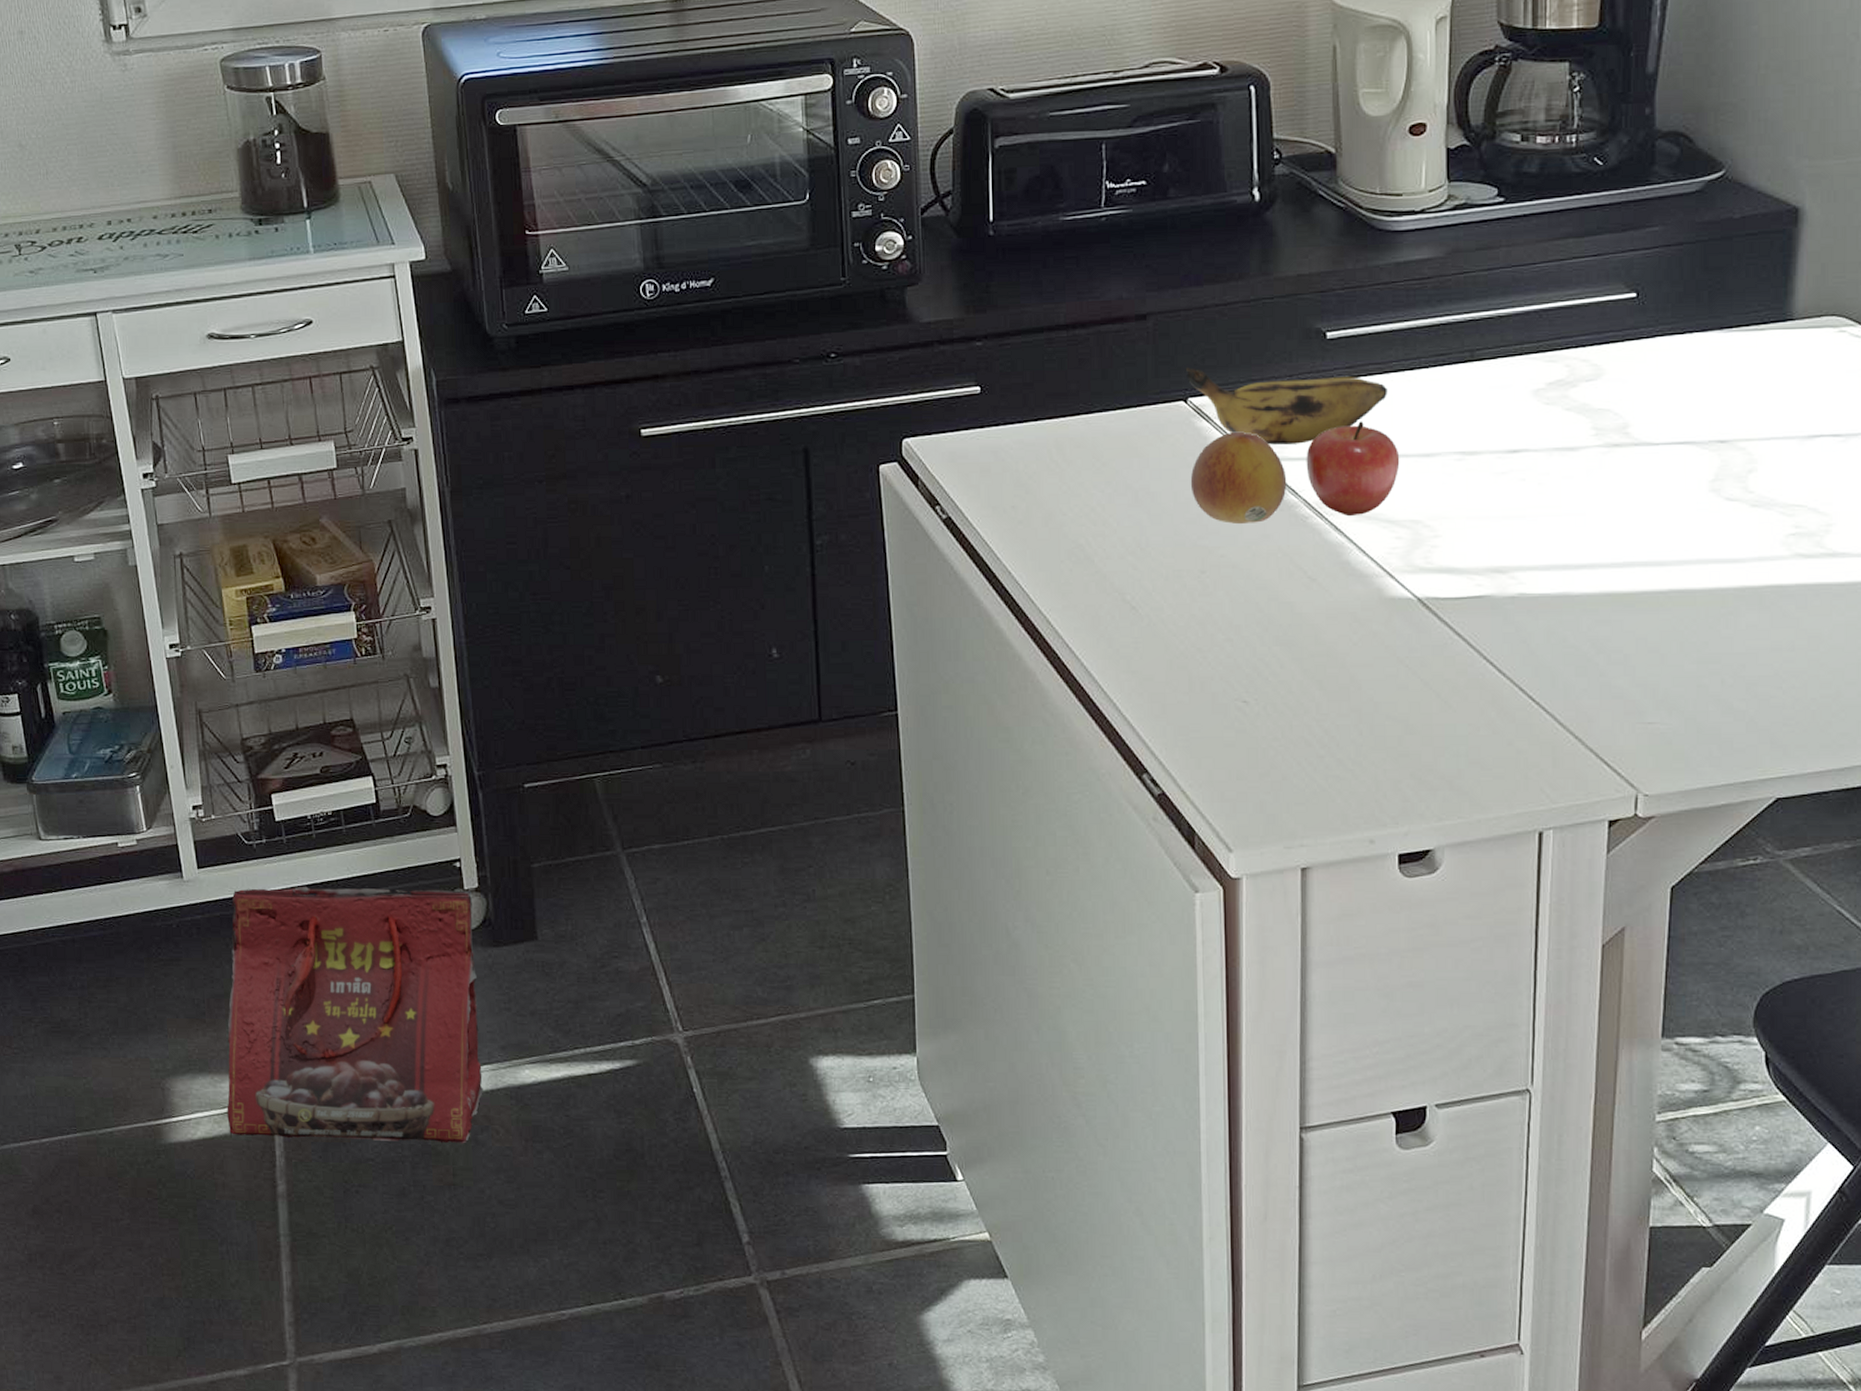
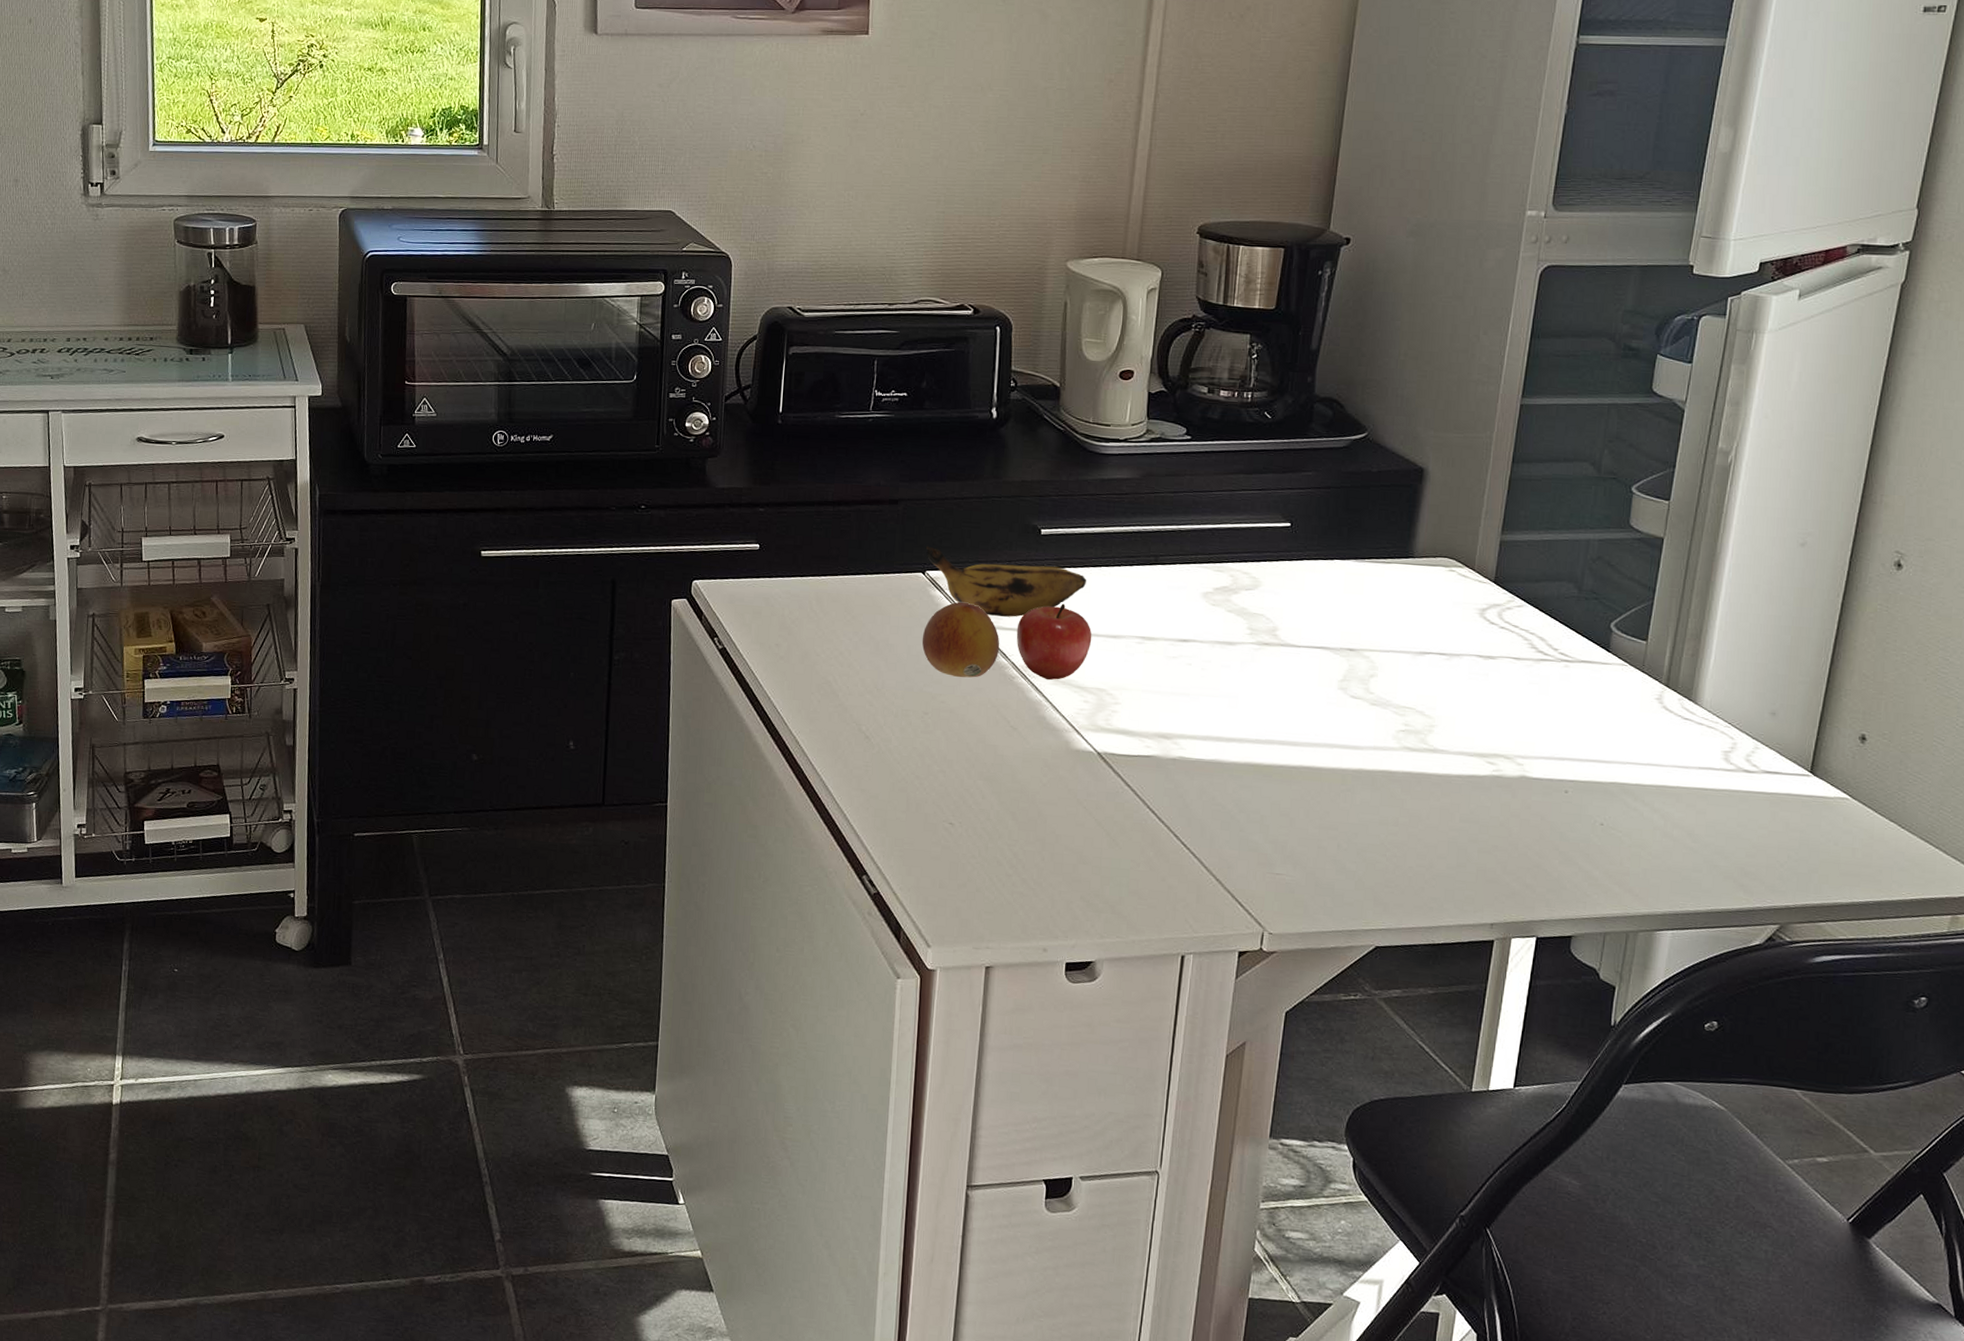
shopping bag: present [227,886,483,1144] -> none [74,898,301,1133]

